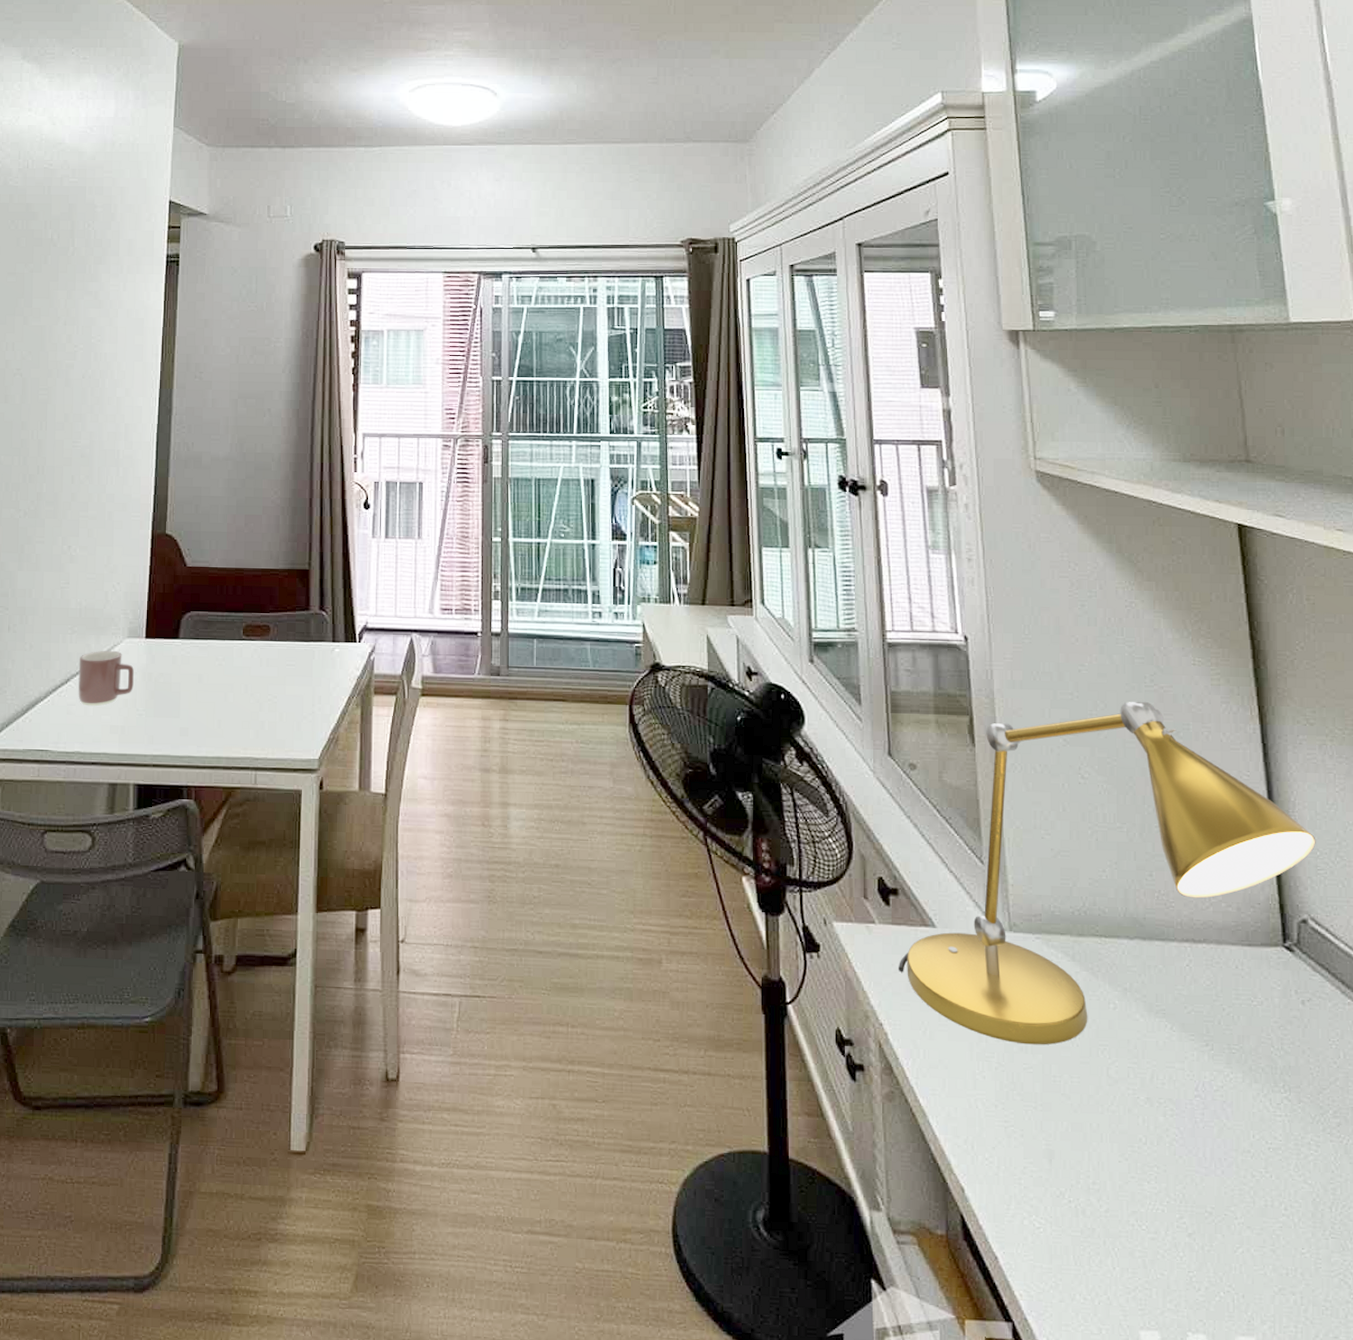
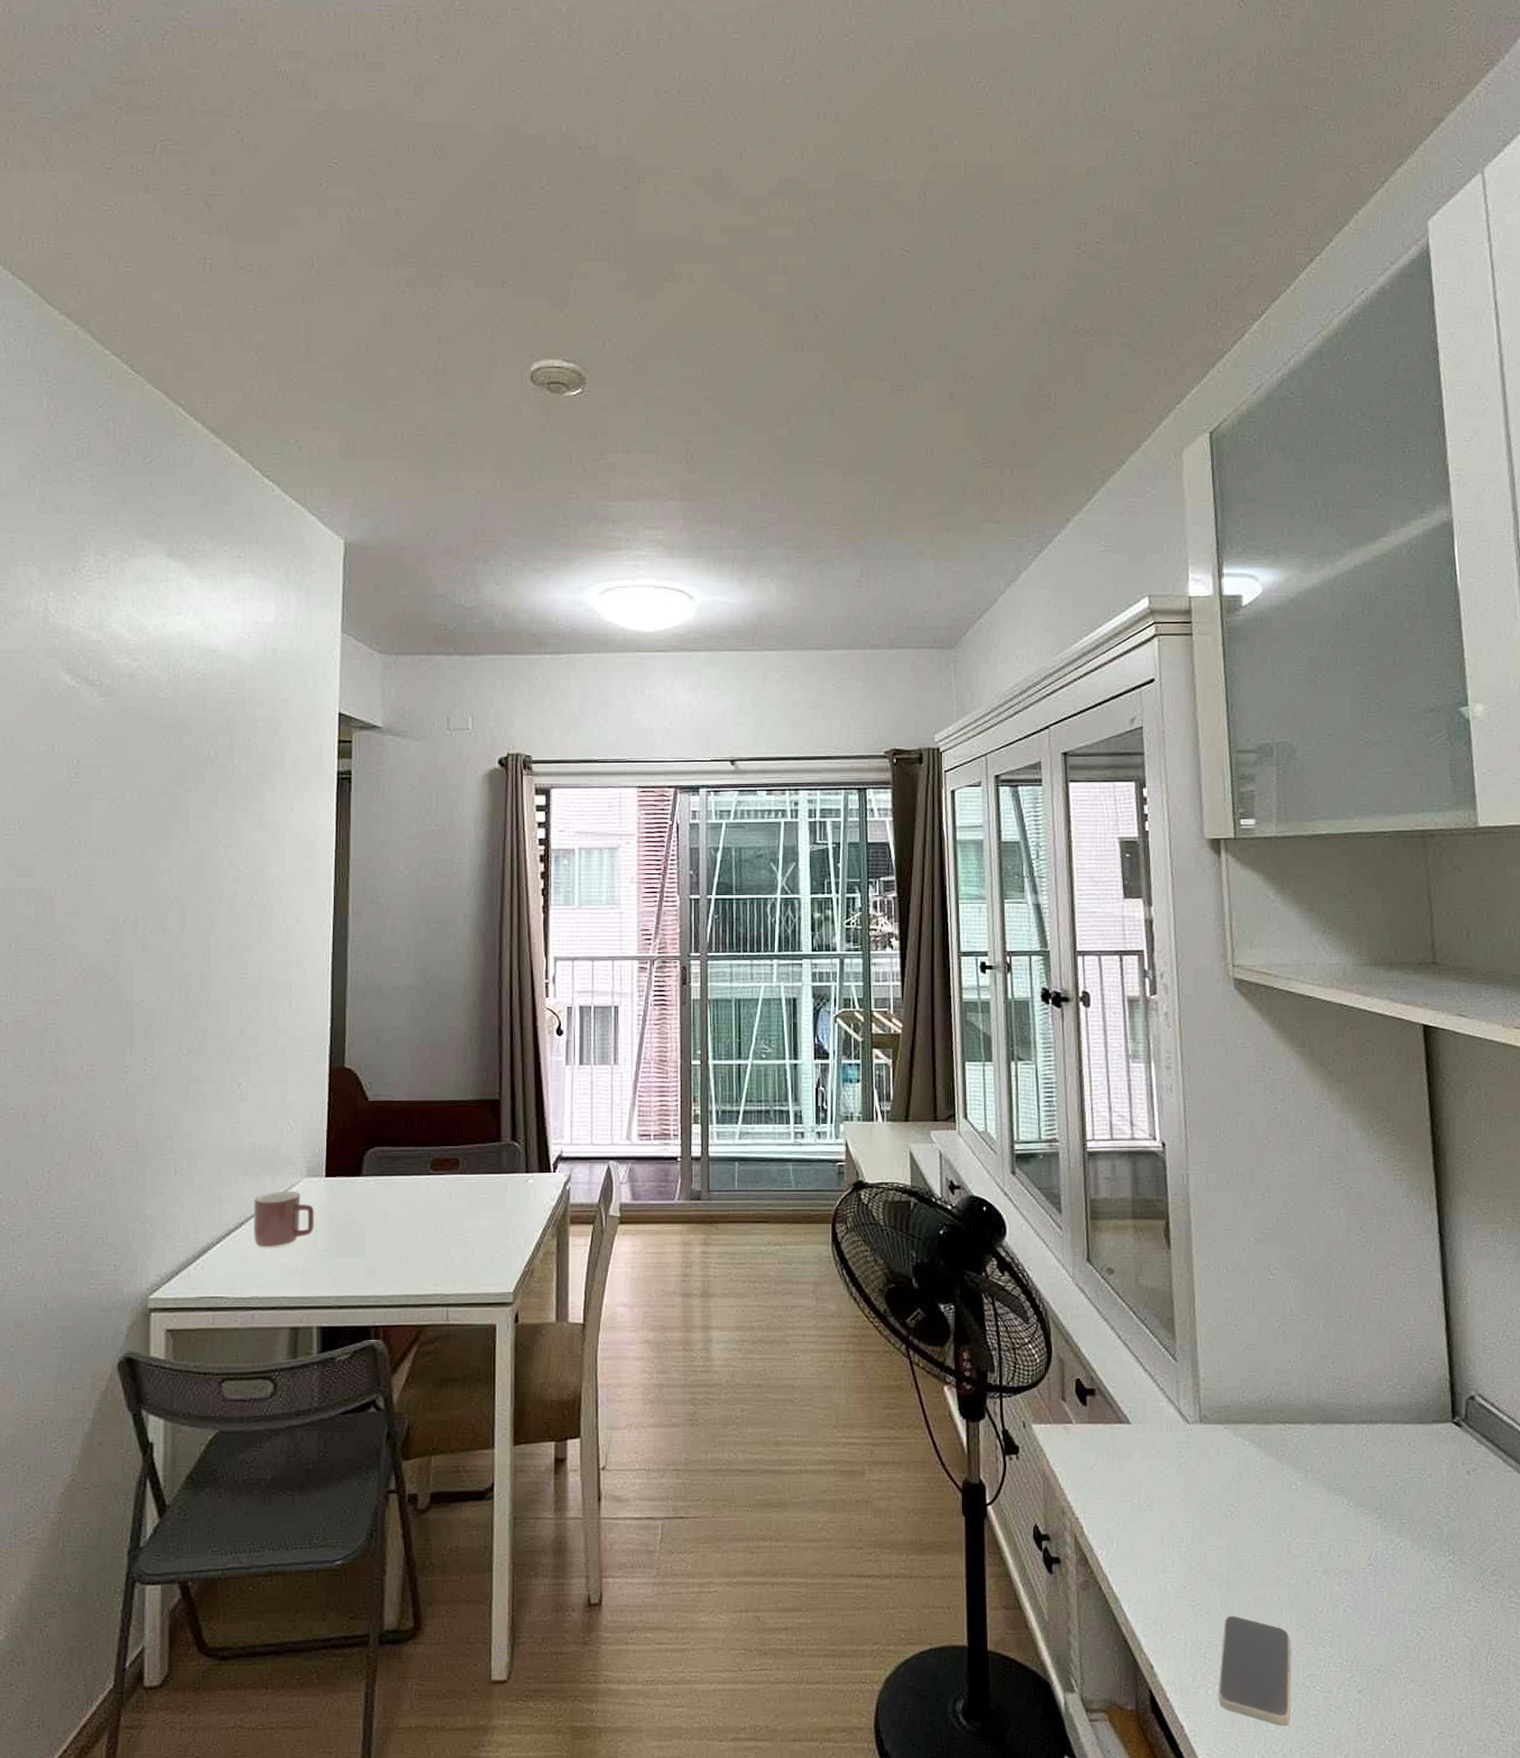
desk lamp: present [899,701,1316,1045] -> none [1094,1198,1485,1528]
smartphone: none [1034,1141,1114,1267] -> present [1218,1616,1291,1726]

